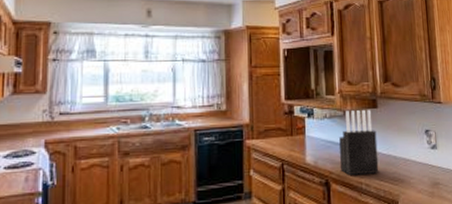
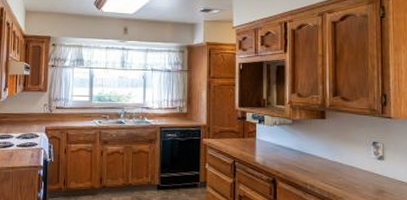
knife block: present [339,110,379,175] -> none [286,120,324,177]

